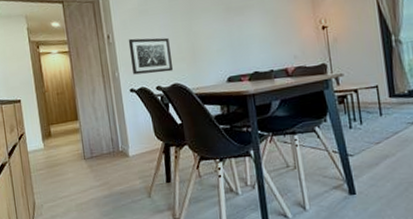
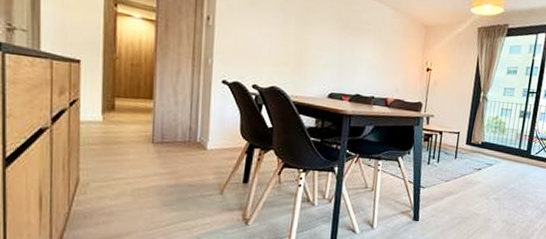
wall art: present [128,37,174,75] -> none [229,27,277,73]

